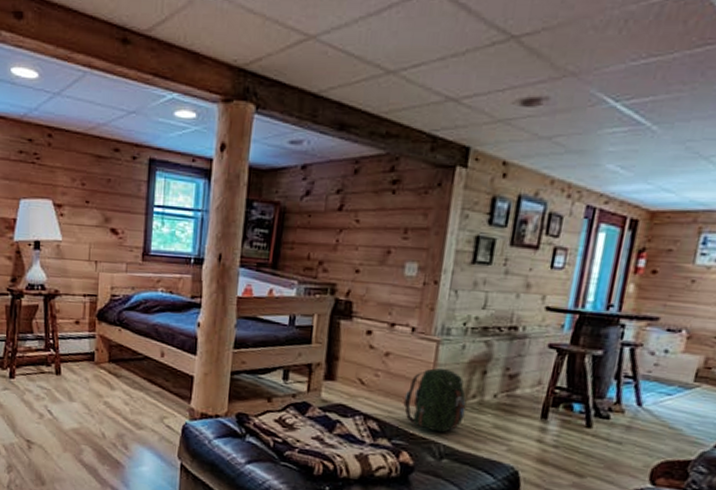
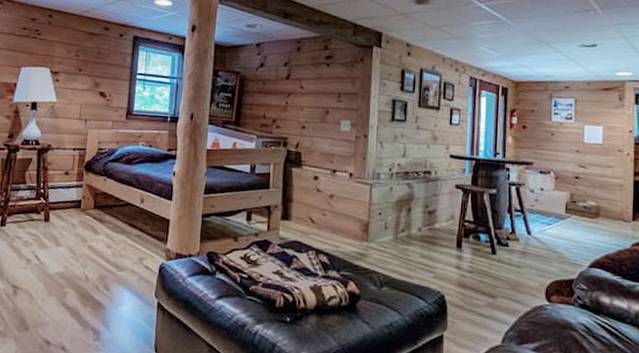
backpack: present [403,368,466,433] -> none [347,207,397,263]

